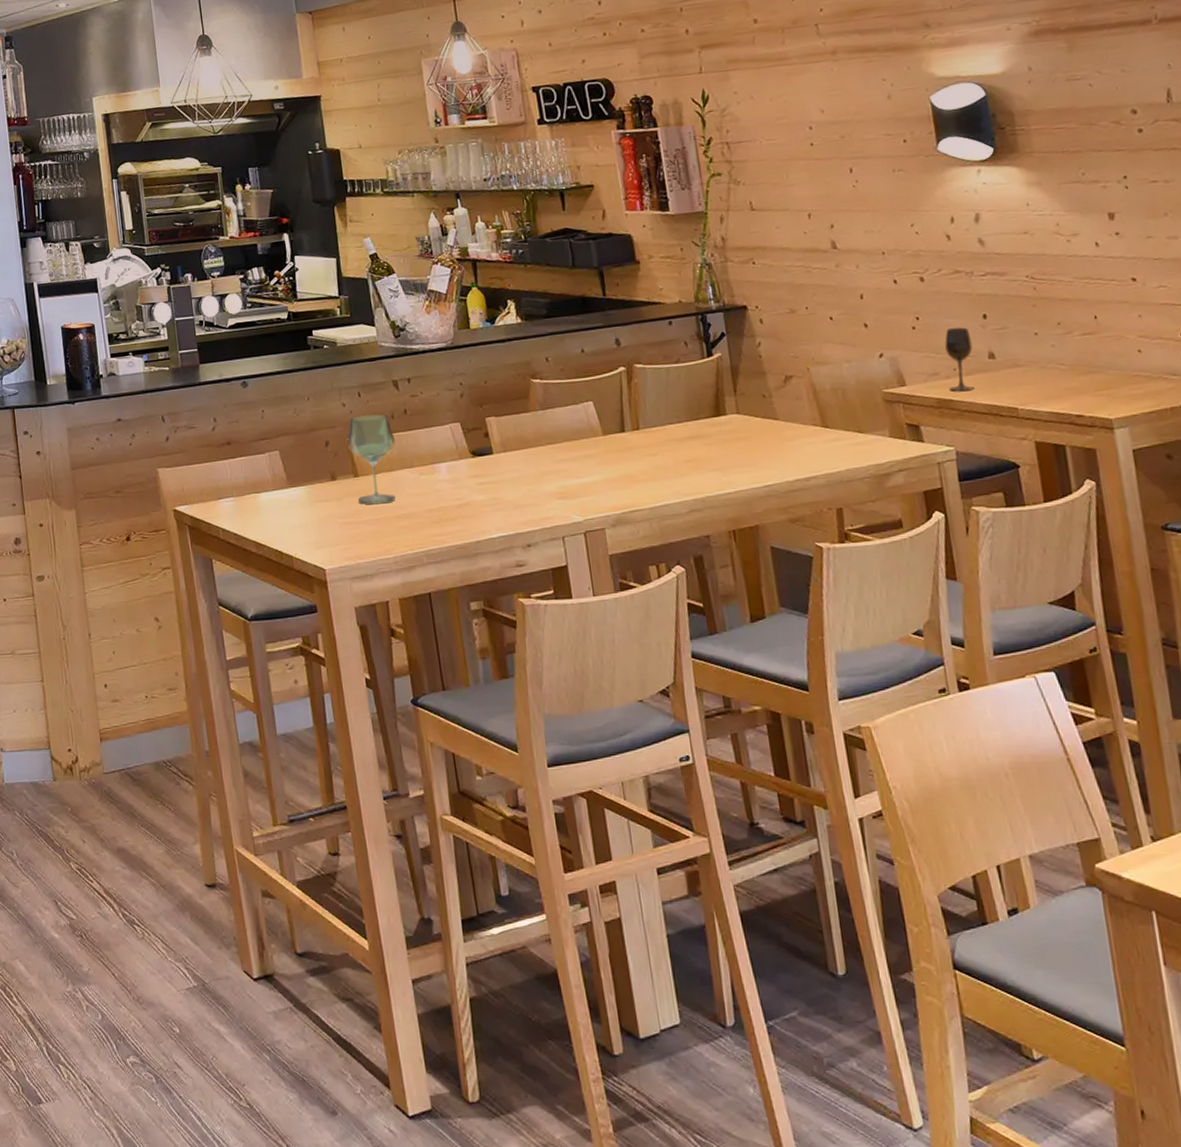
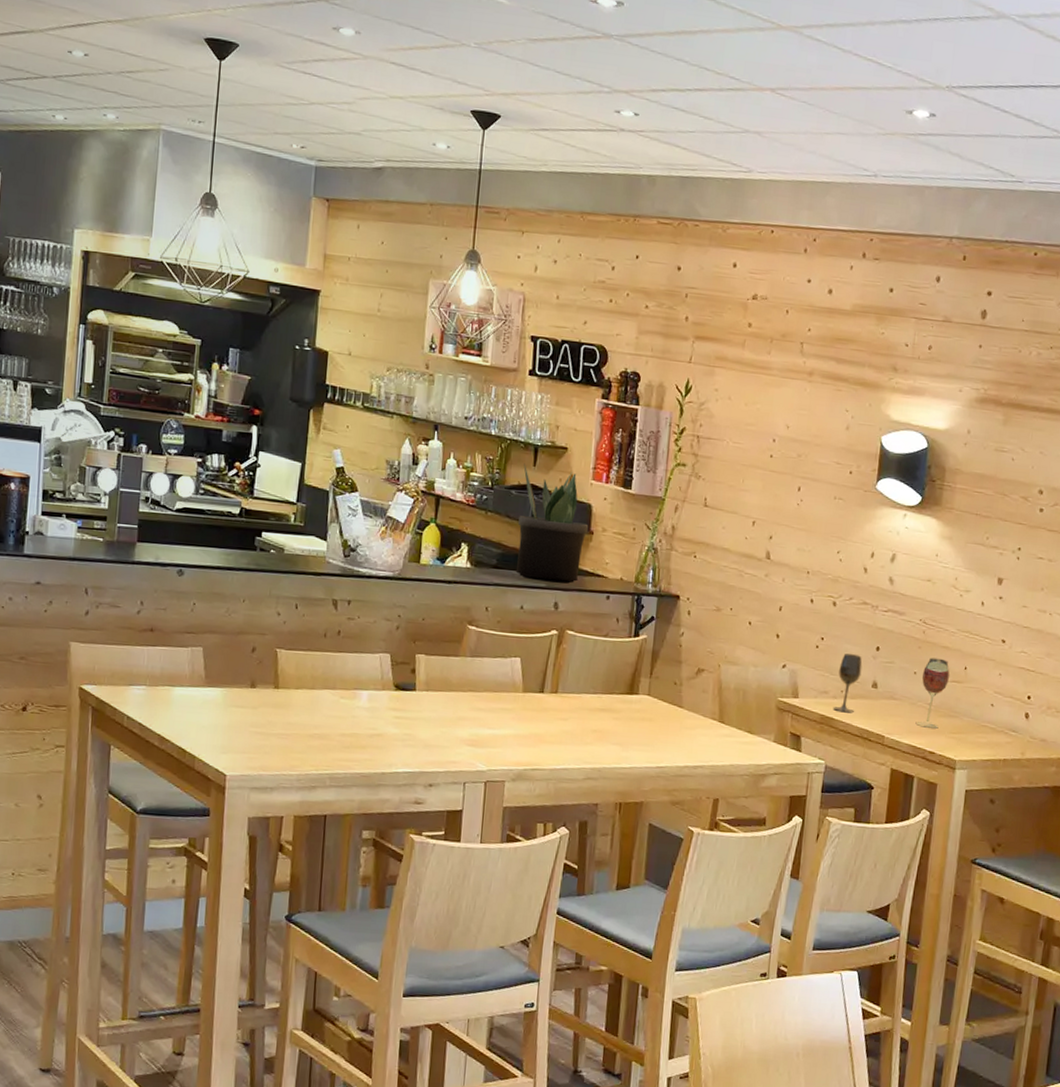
wine glass: present [347,414,396,505] -> none [274,627,324,720]
planter: none [552,207,634,322] -> present [516,463,589,584]
wineglass: none [1044,312,1080,391] -> present [915,657,950,729]

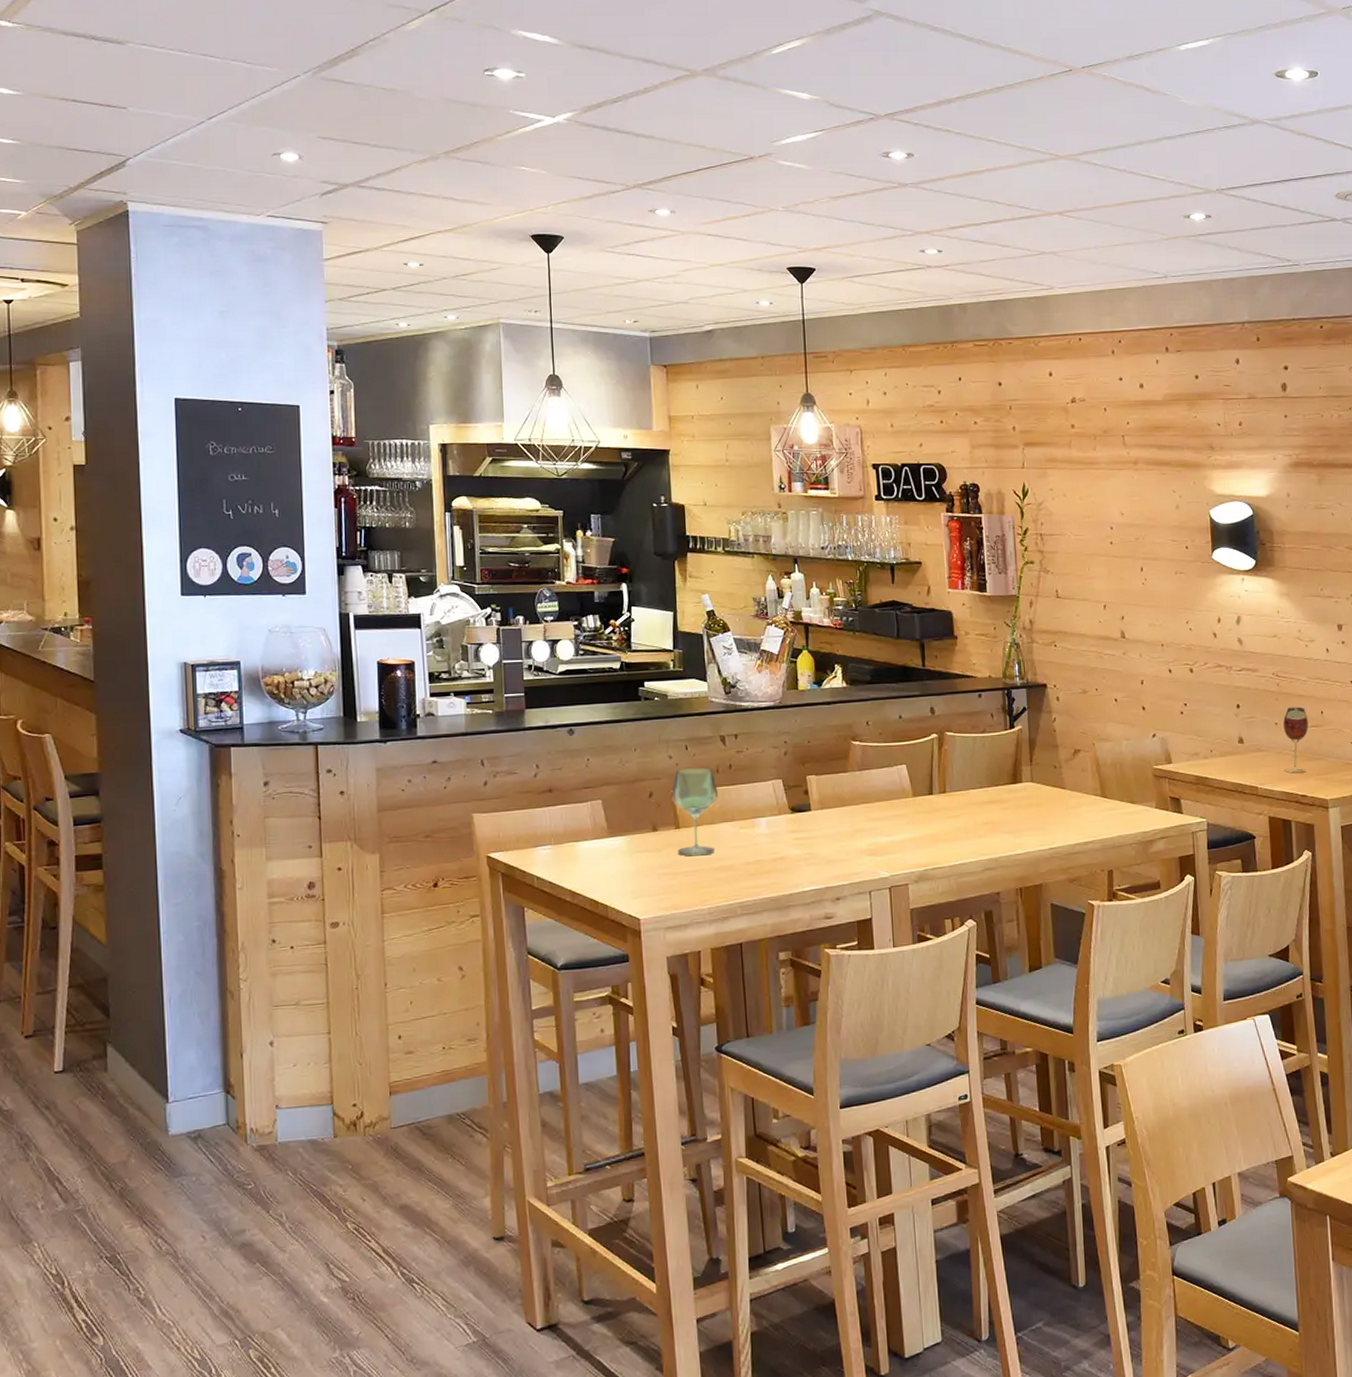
wine glass: none [274,627,324,720] -> present [671,767,719,856]
planter: present [516,463,589,584] -> none [883,582,952,690]
wine glass: present [833,653,863,713] -> none [1205,715,1227,771]

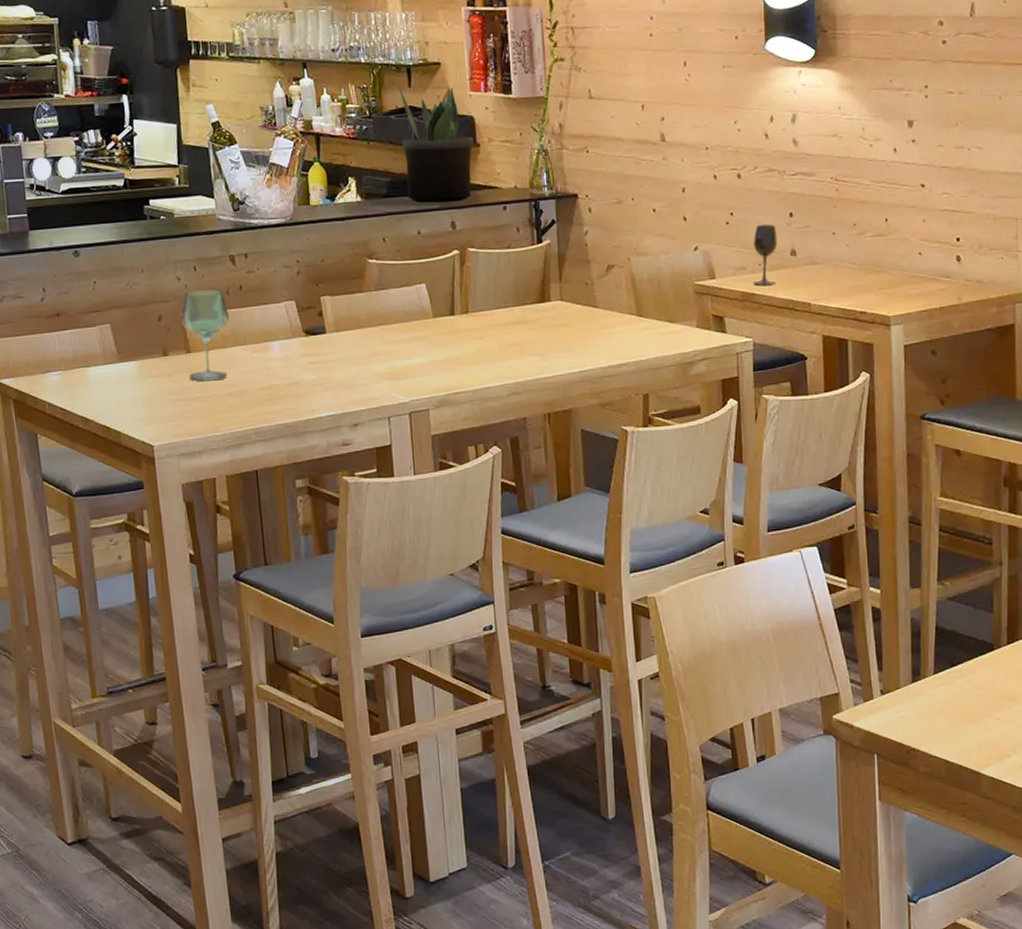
planter: none [883,582,952,690] -> present [399,86,475,204]
wine glass: none [1205,715,1227,771] -> present [753,224,778,286]
wineglass: present [1283,707,1309,773] -> none [841,214,871,288]

